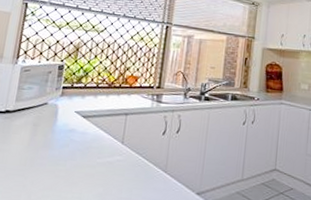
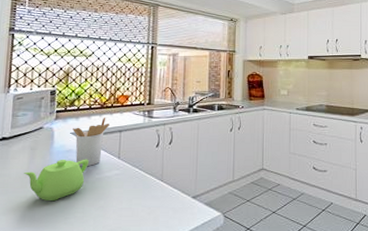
teapot: none [24,139,92,184] -> present [24,159,90,202]
utensil holder: none [77,97,116,149] -> present [73,117,109,167]

